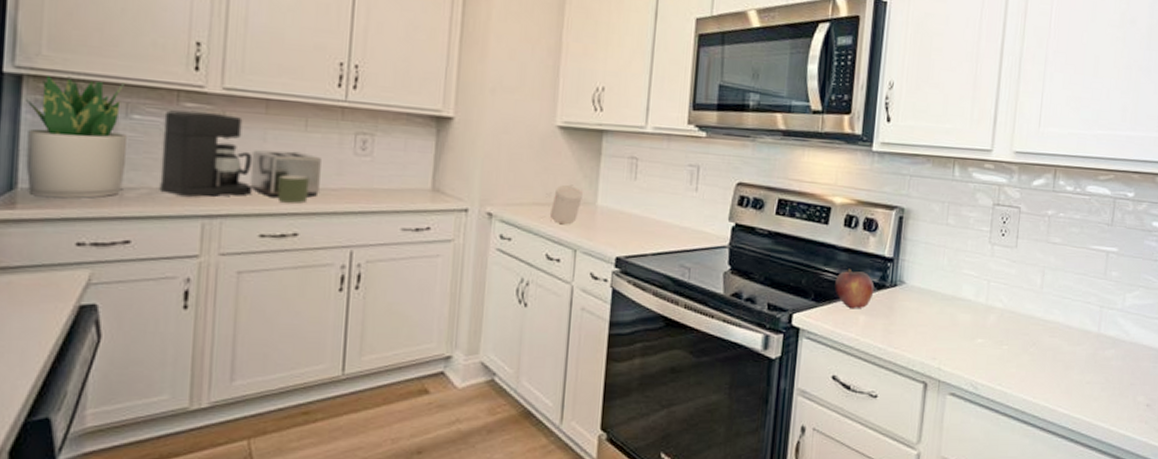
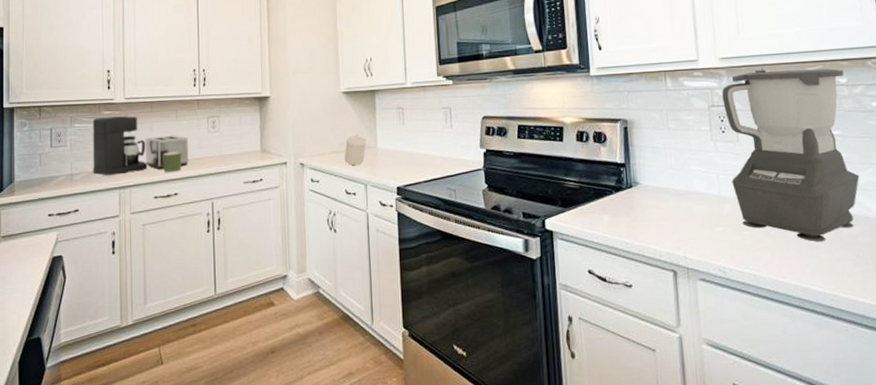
planter: present [26,76,127,199] -> none [16,104,72,186]
fruit: present [835,268,874,309] -> none [577,176,613,211]
blender: none [1001,171,1133,362] -> present [722,68,860,241]

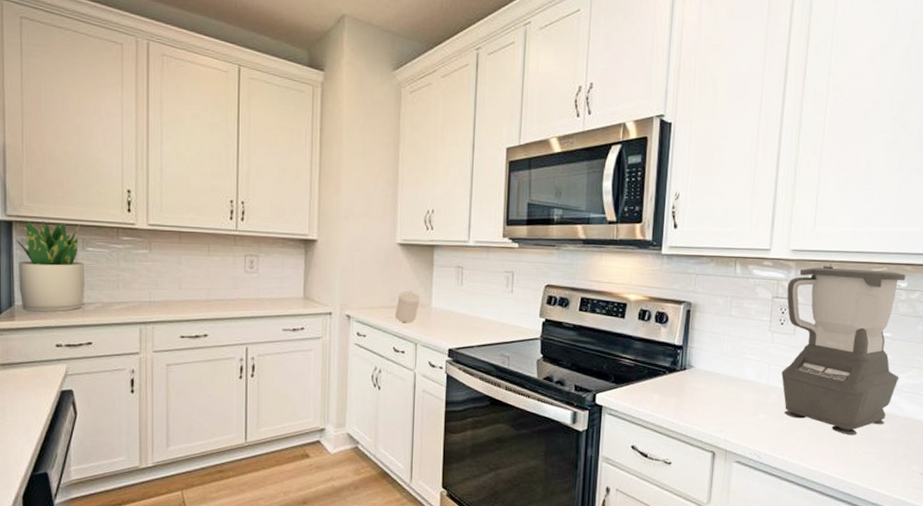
planter: none [16,104,72,186] -> present [16,221,84,312]
coffee maker: present [92,116,148,176] -> none [109,243,174,309]
toaster: present [145,135,188,170] -> none [171,271,221,308]
mug: present [163,152,182,173] -> none [191,290,213,313]

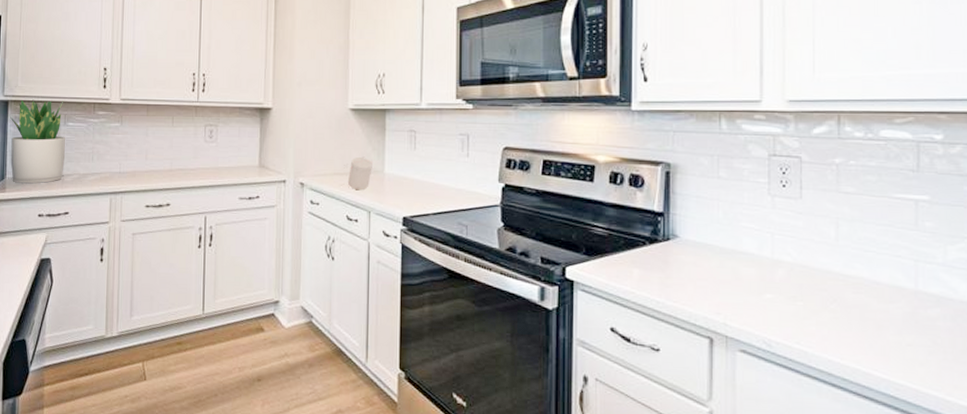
blender: present [781,266,906,435] -> none [787,117,947,321]

